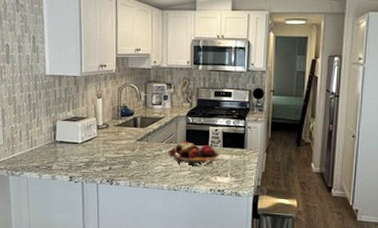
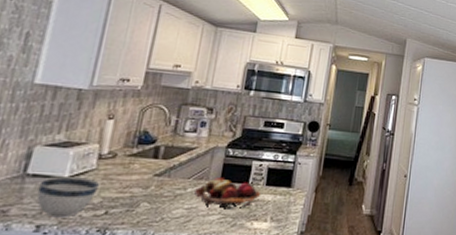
bowl: none [65,142,103,172] -> present [36,176,101,218]

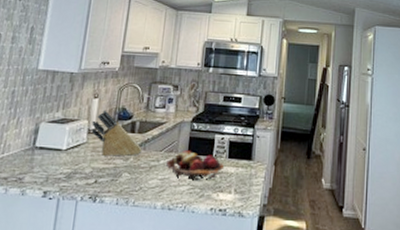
bowl: present [36,176,101,218] -> none [43,149,91,185]
knife block: none [104,132,166,186] -> present [92,110,142,157]

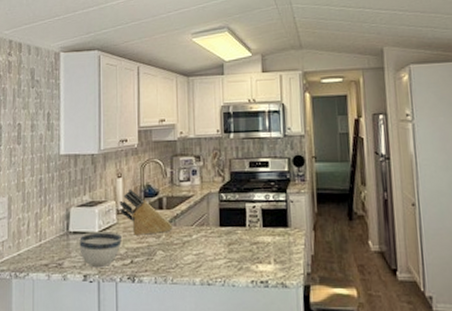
bowl: none [43,149,91,185] -> present [79,232,123,268]
fruit basket: present [166,149,225,181] -> none [199,221,260,254]

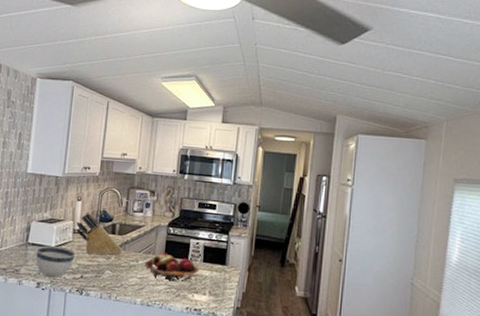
fruit basket: none [199,221,260,254] -> present [145,252,200,282]

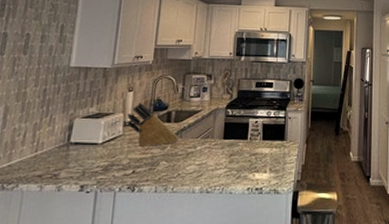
bowl: present [36,245,76,278] -> none [79,143,127,178]
fruit basket: present [145,252,200,282] -> none [203,134,259,164]

